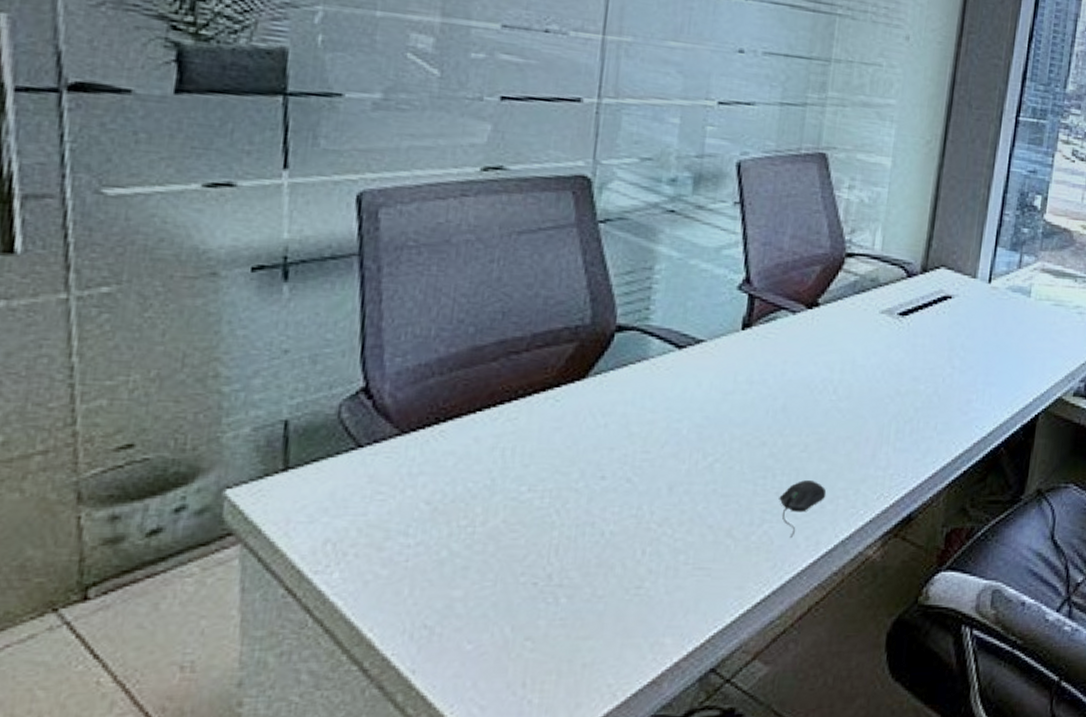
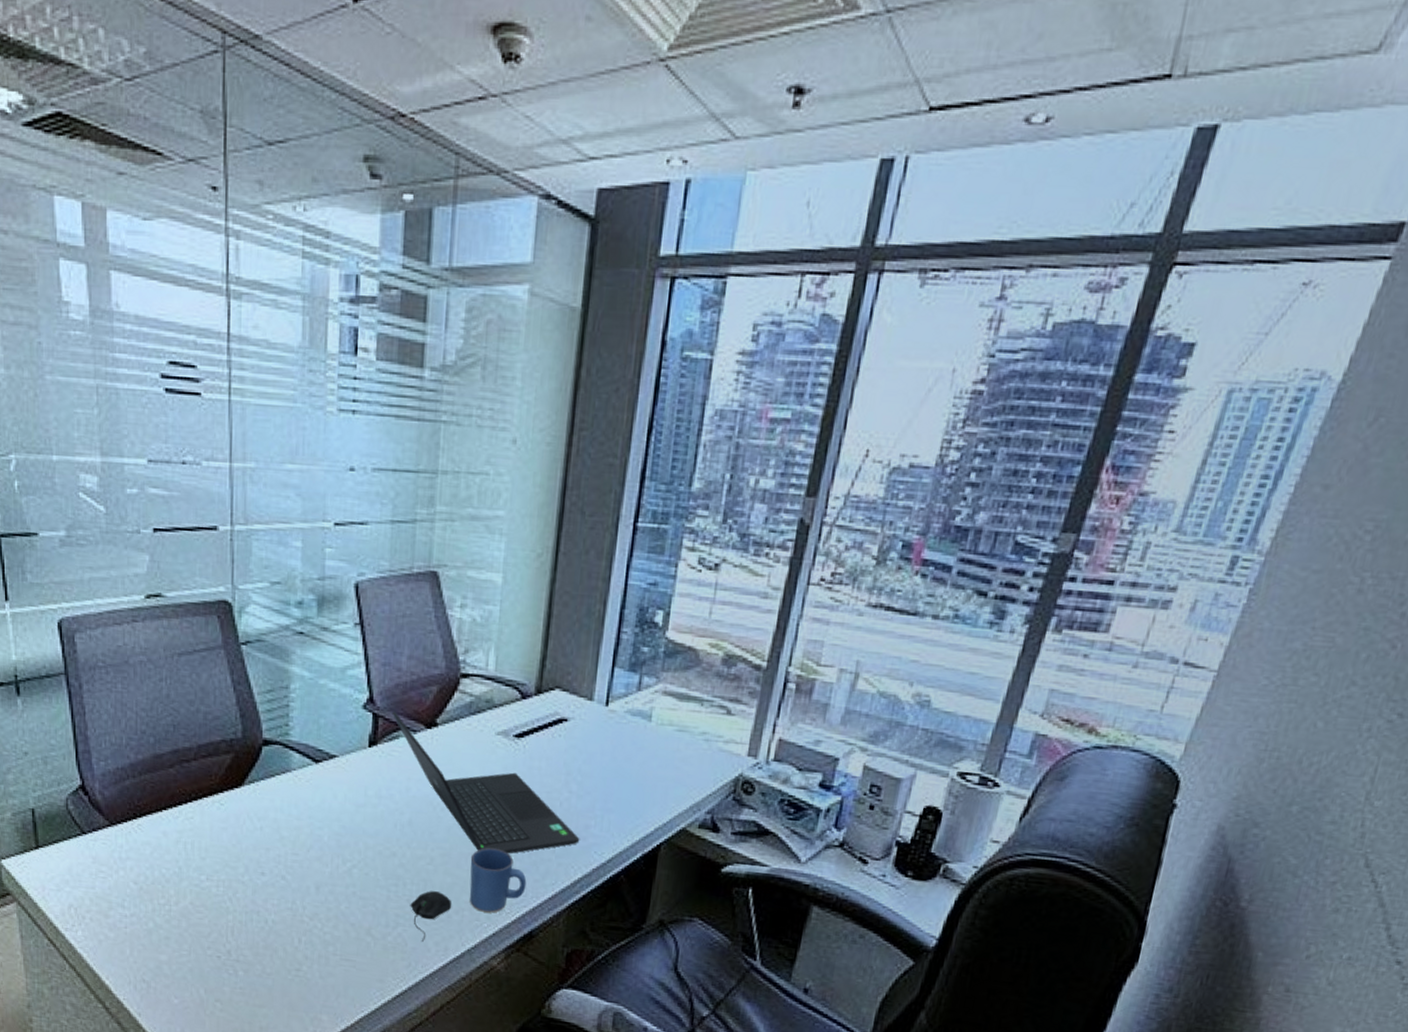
laptop: none [769,291,962,435] -> present [391,711,580,854]
mug: none [846,430,907,498] -> present [469,848,527,913]

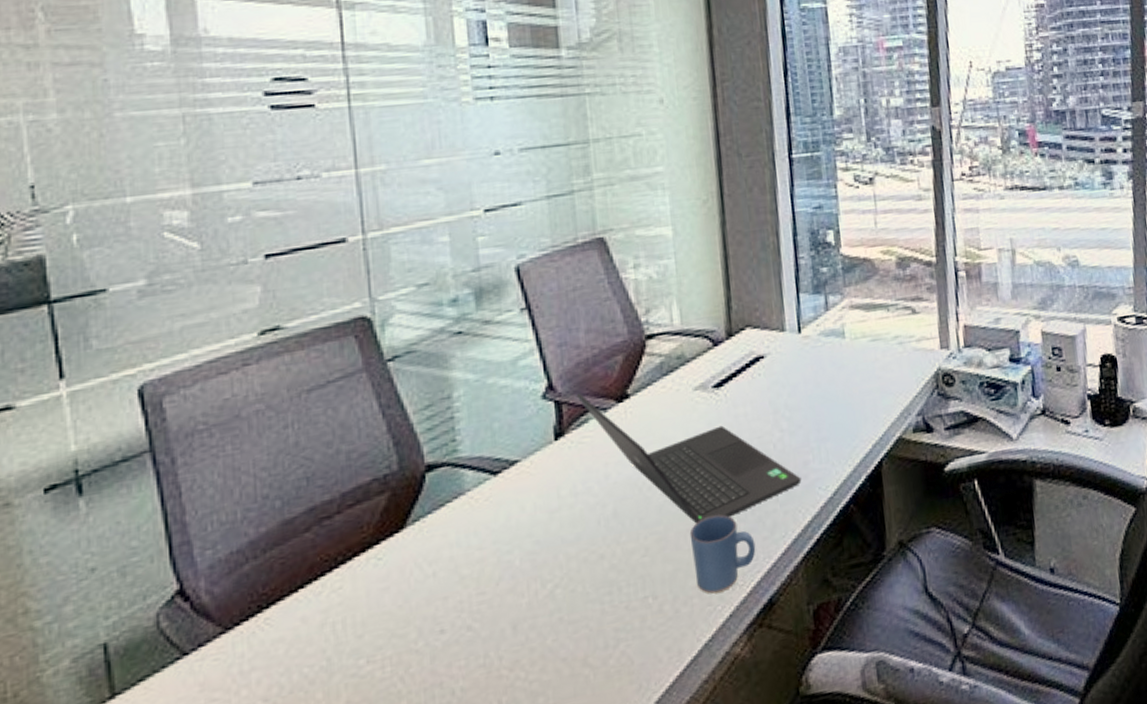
computer mouse: present [410,891,451,942] -> none [630,585,677,653]

